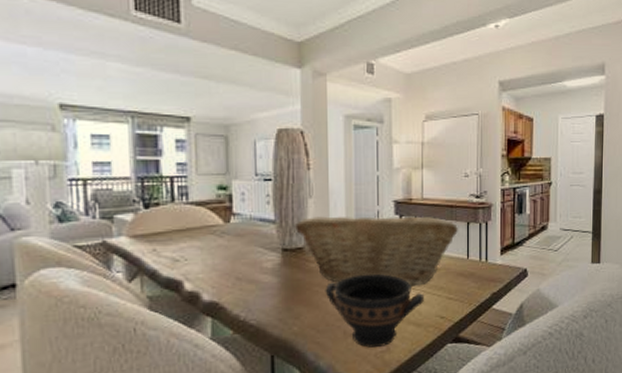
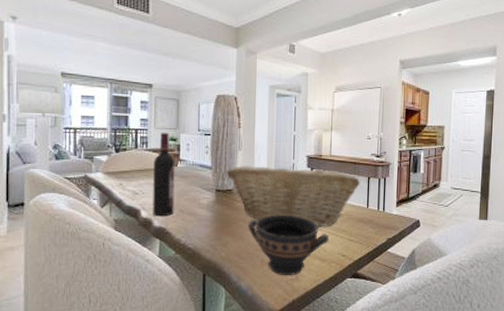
wine bottle: none [198,180,229,289] -> present [153,133,175,217]

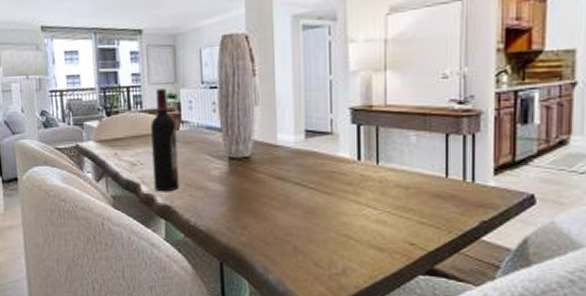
fruit basket: present [226,165,360,228] -> none [240,122,433,206]
bowl: present [248,214,329,275] -> none [273,188,388,268]

